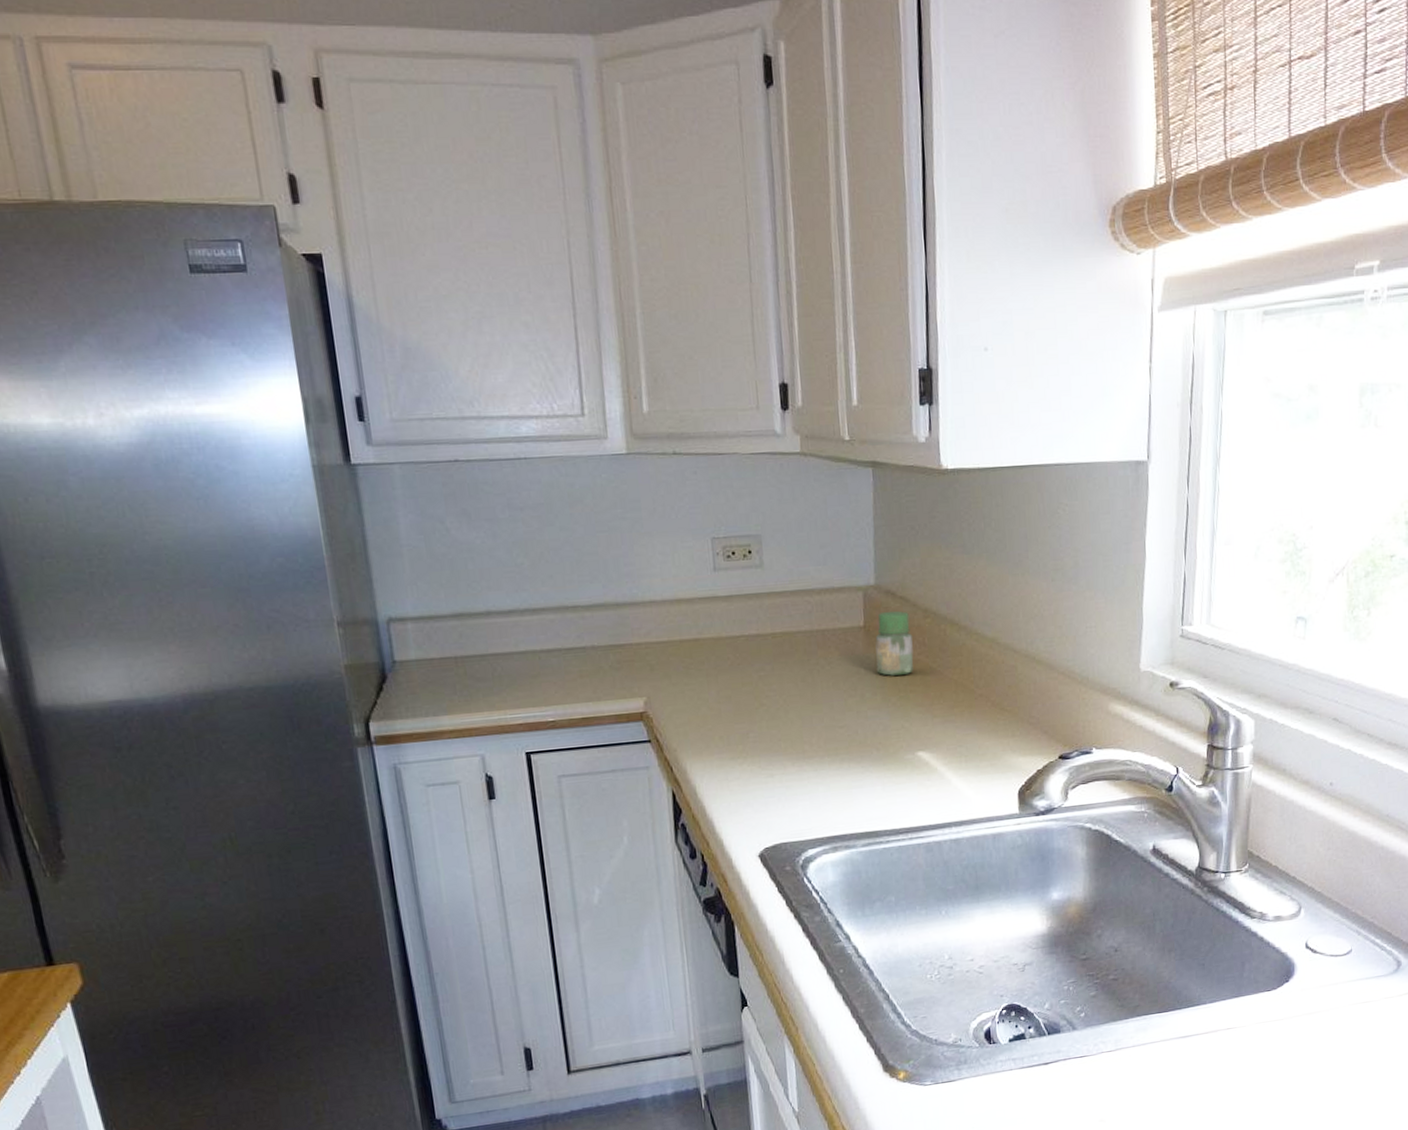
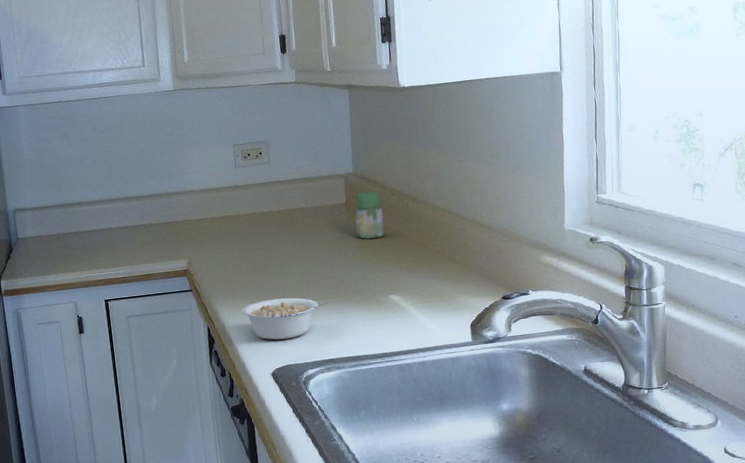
legume: none [719,753,841,810] -> present [241,297,332,340]

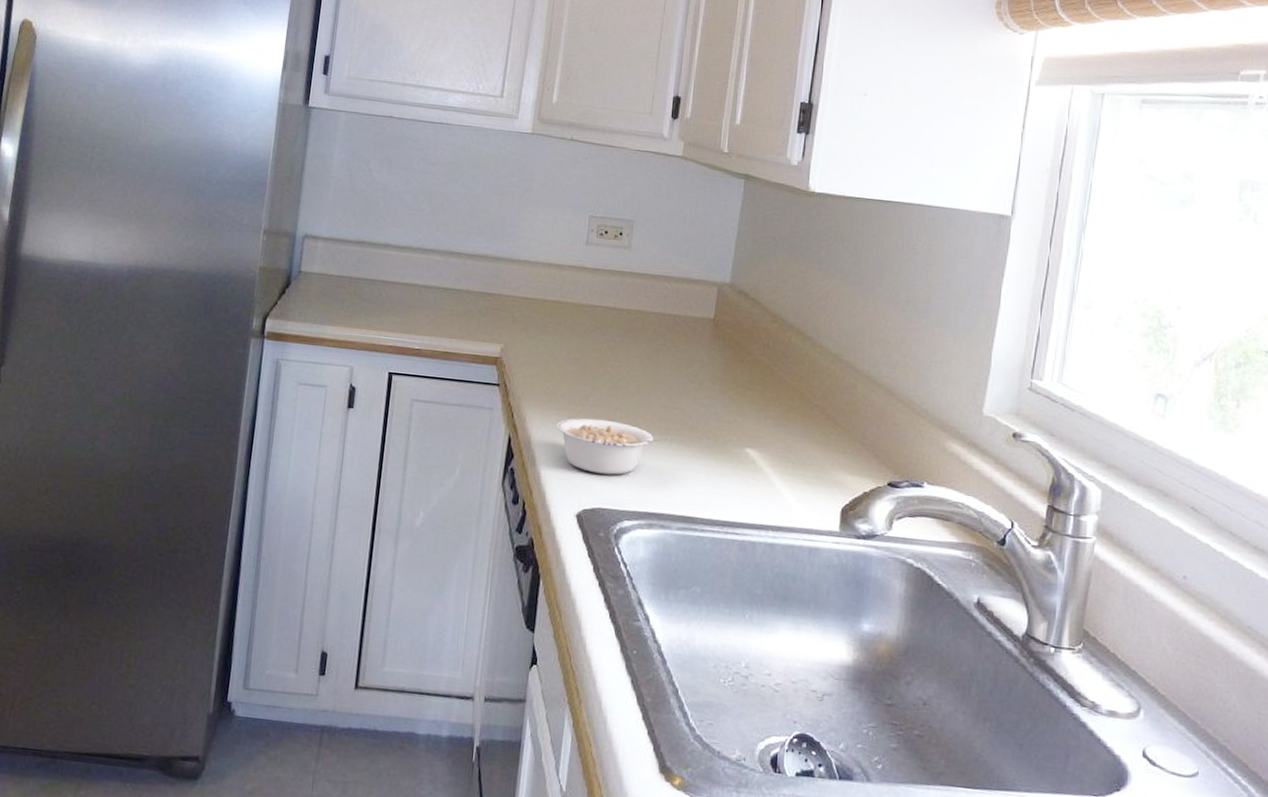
jar: present [354,191,384,239] -> none [718,309,759,372]

